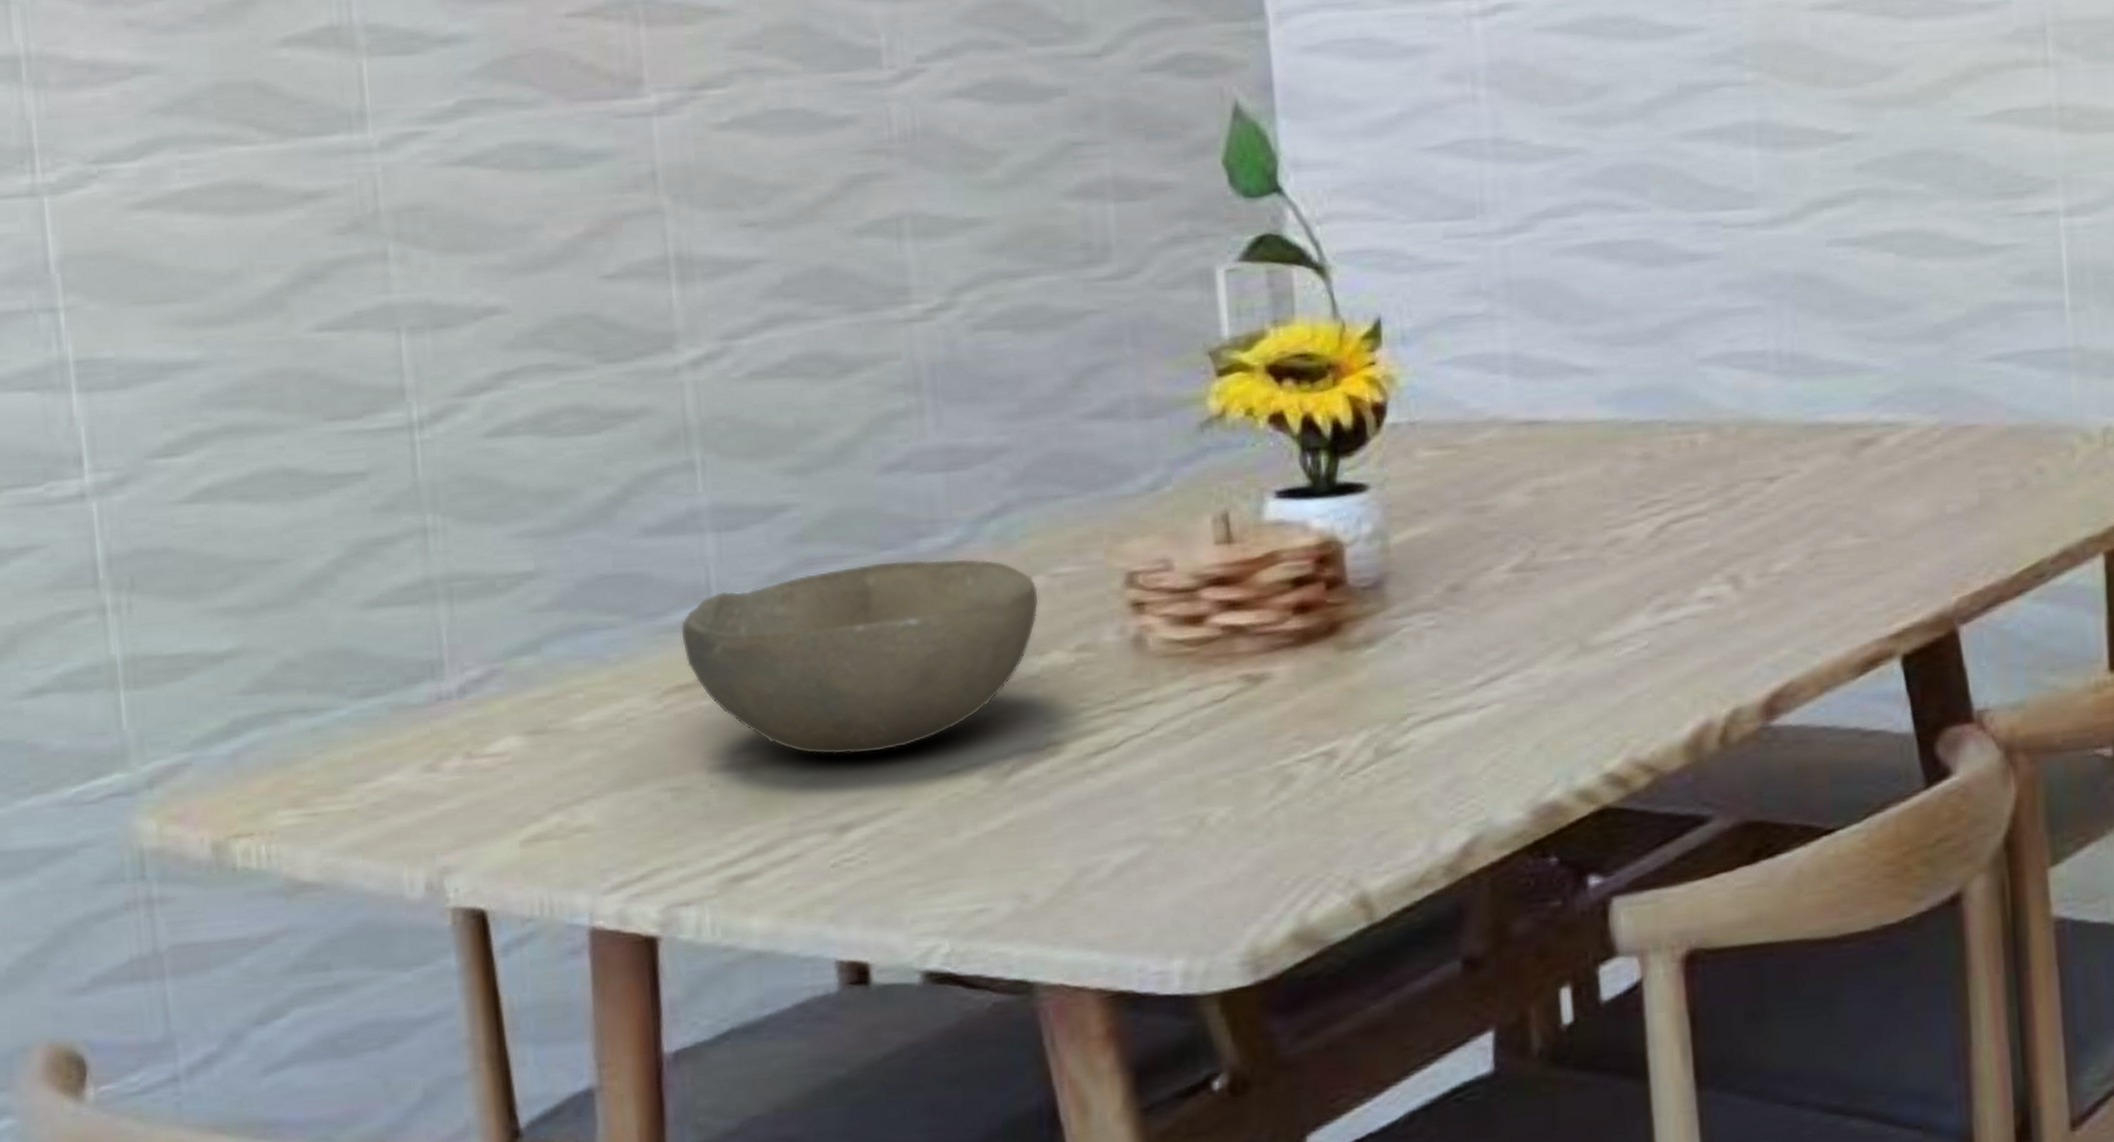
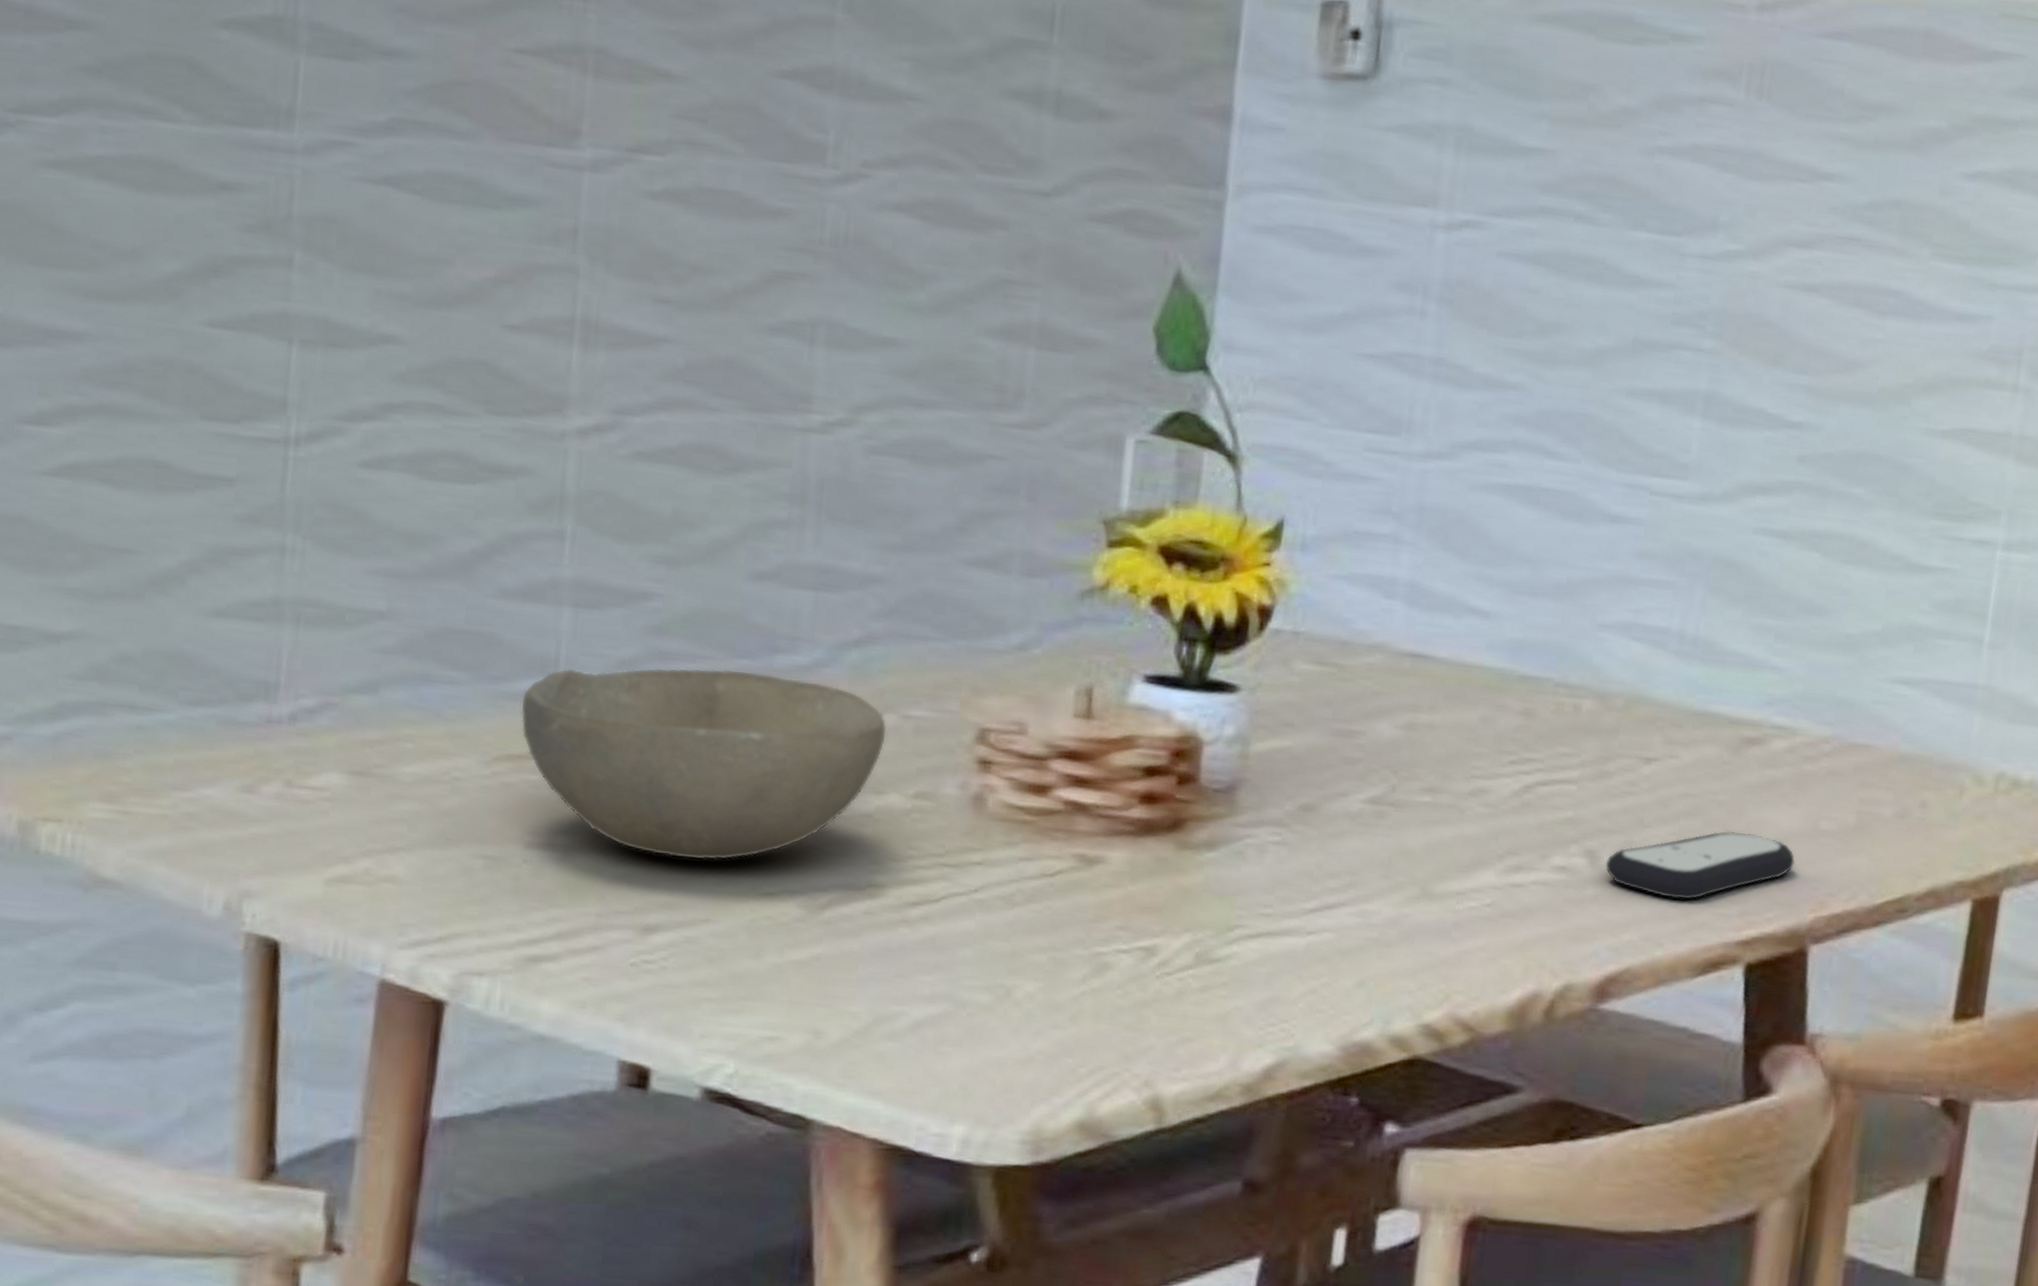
remote control: none [1749,530,1930,607] -> present [1605,831,1795,900]

